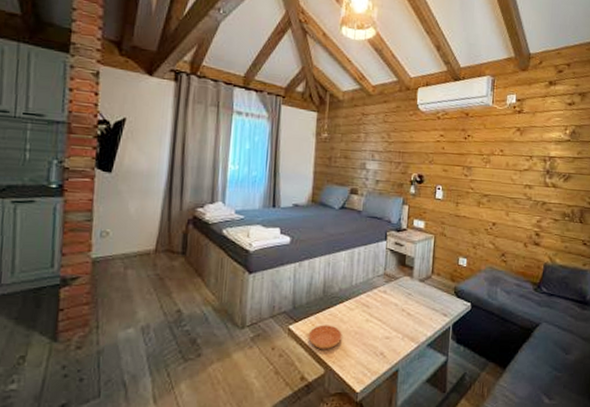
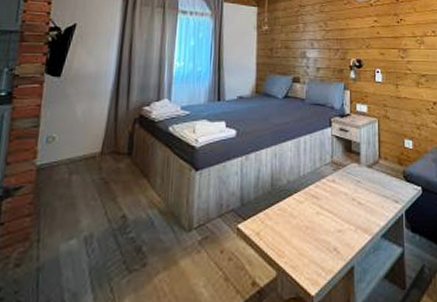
saucer: present [308,325,342,349] -> none [258,221,293,249]

